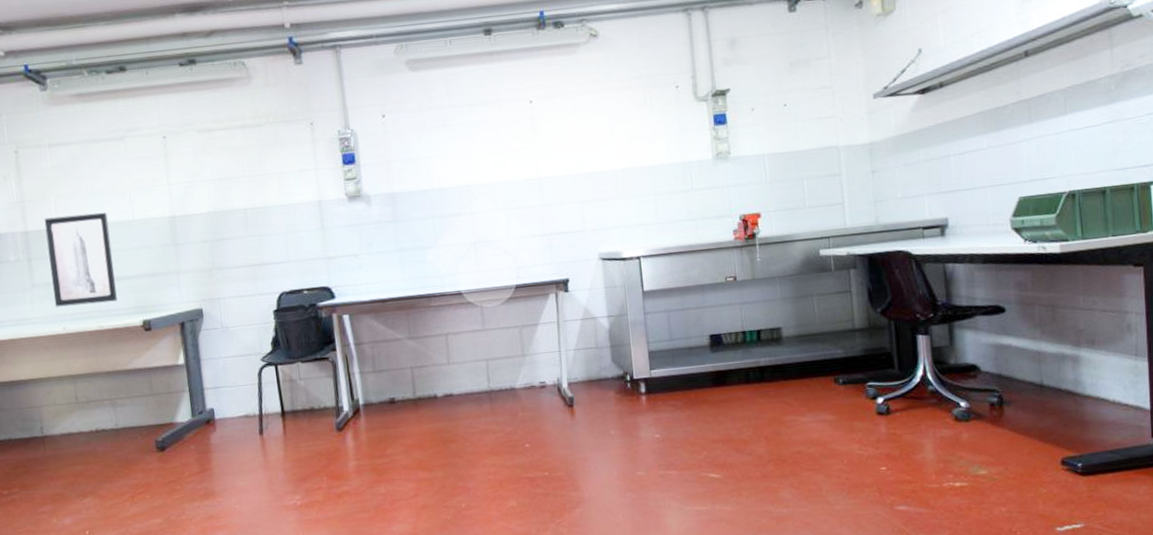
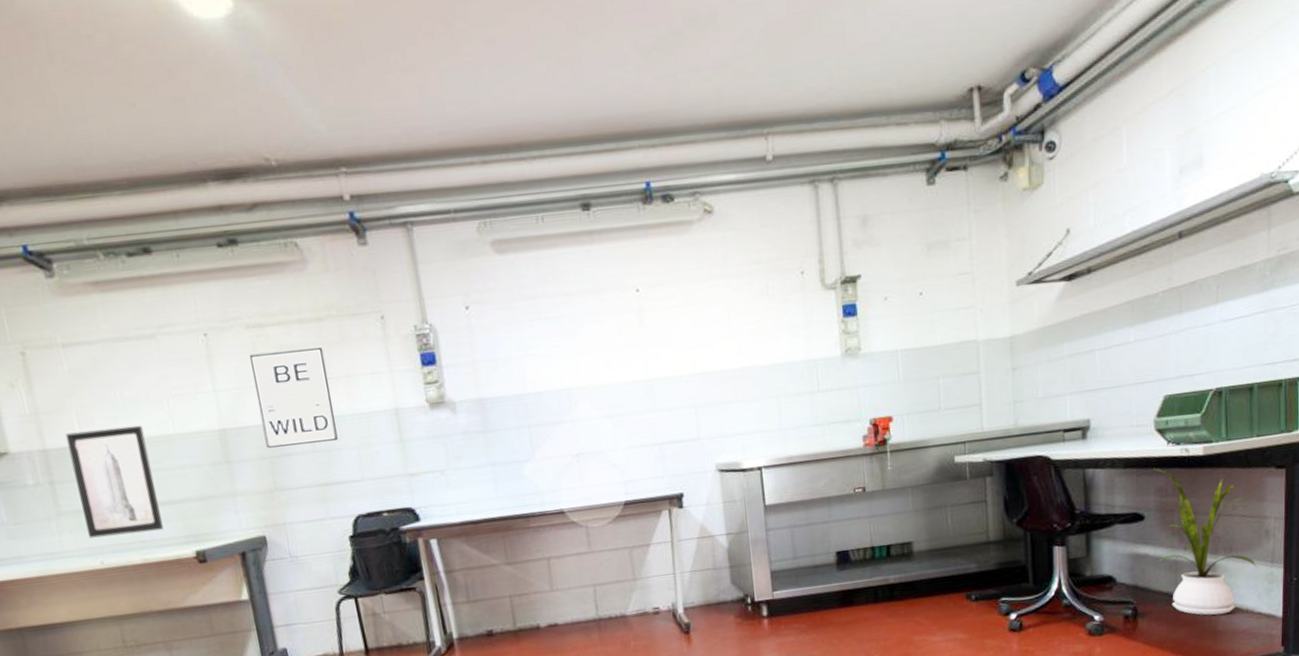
wall art: none [199,149,269,233] -> present [250,347,338,448]
house plant: none [1011,264,1121,406] -> present [1153,468,1256,616]

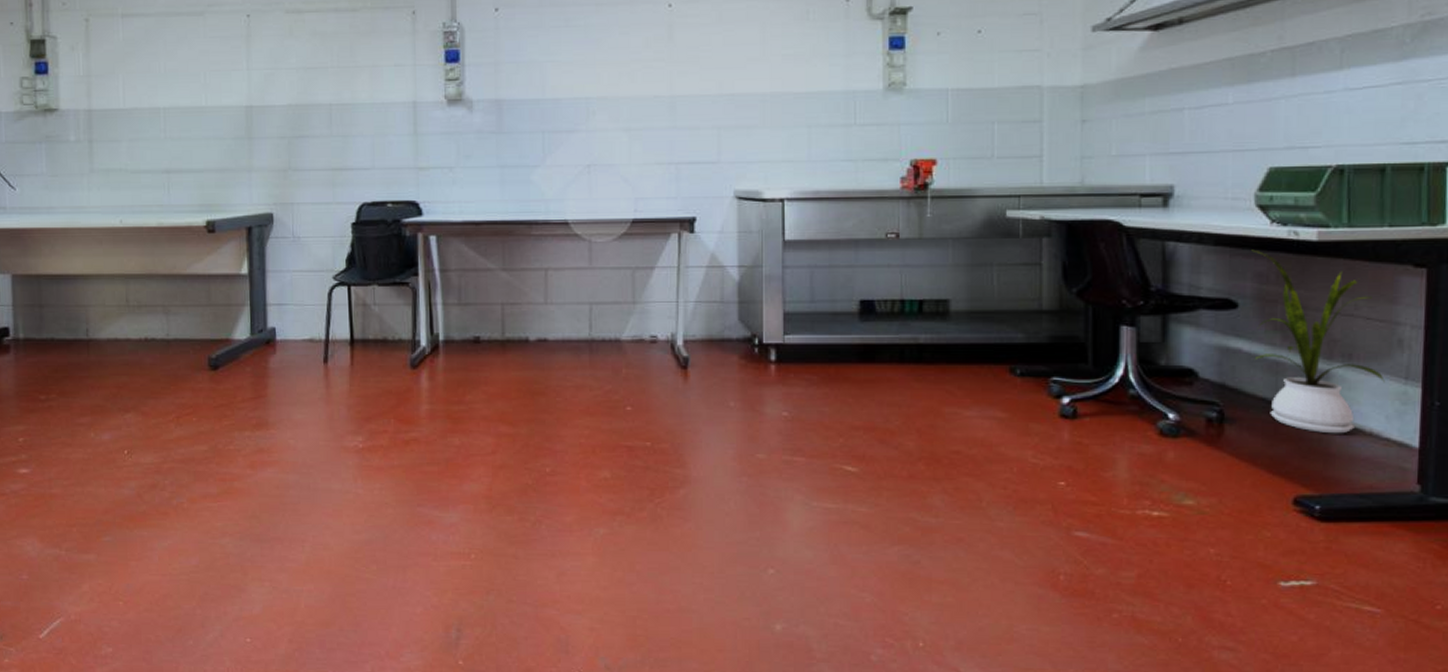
wall art: present [65,425,164,538] -> none [110,95,181,197]
wall art: present [250,347,338,448] -> none [285,36,355,128]

